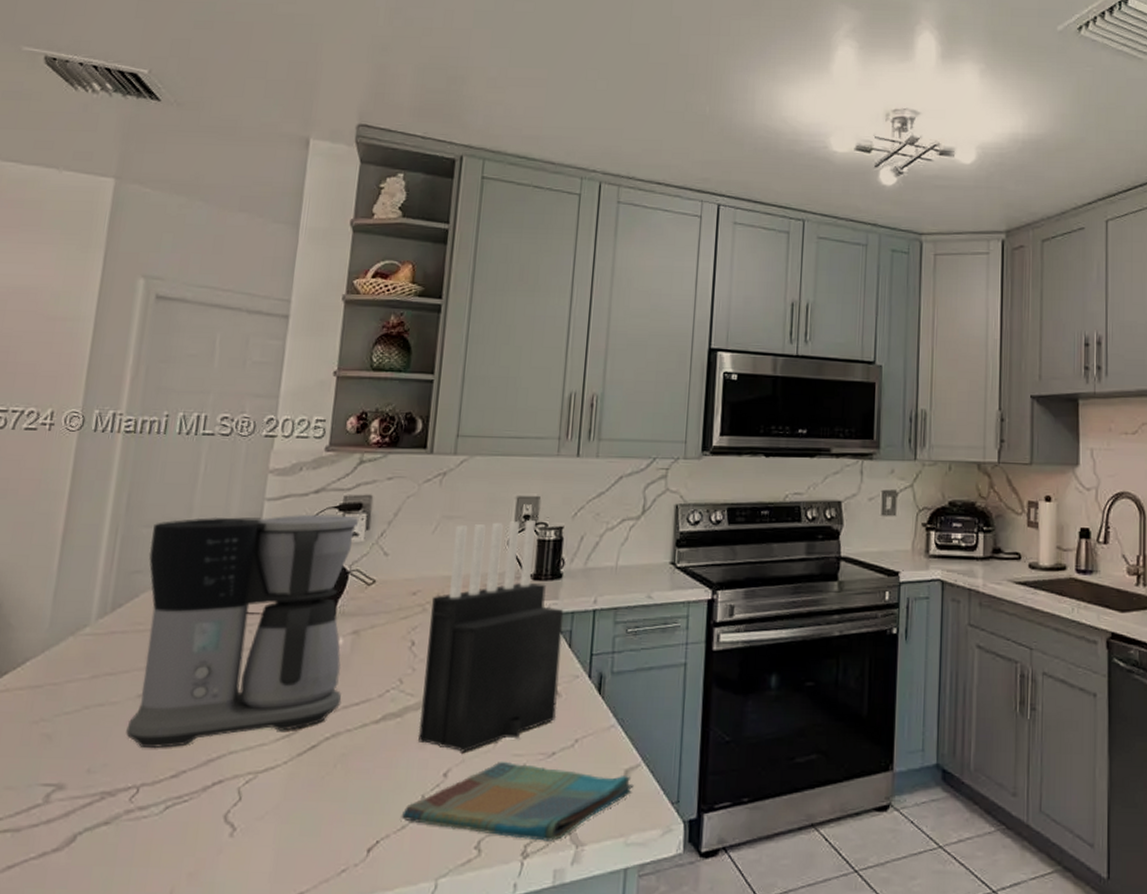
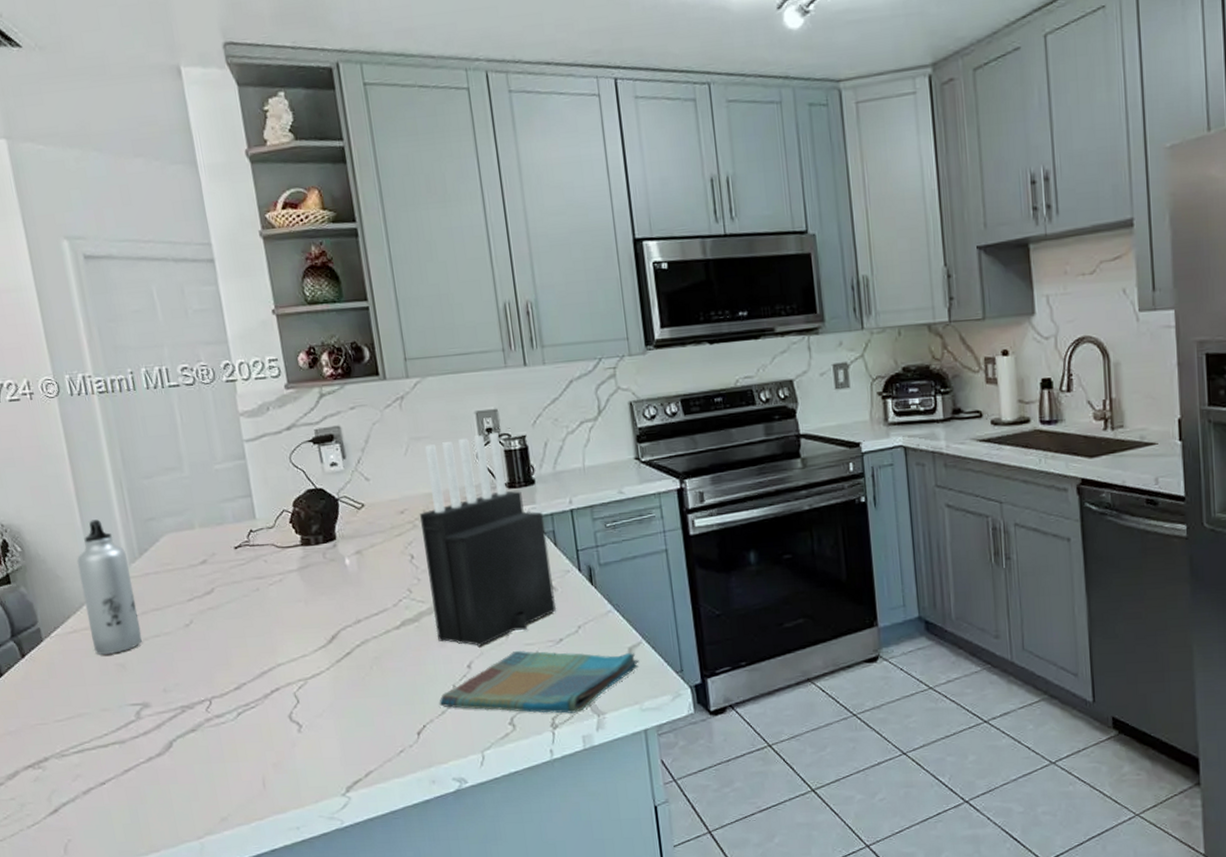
water bottle: none [21,565,97,721] -> present [77,519,143,655]
coffee maker: present [126,514,358,749] -> none [152,447,363,668]

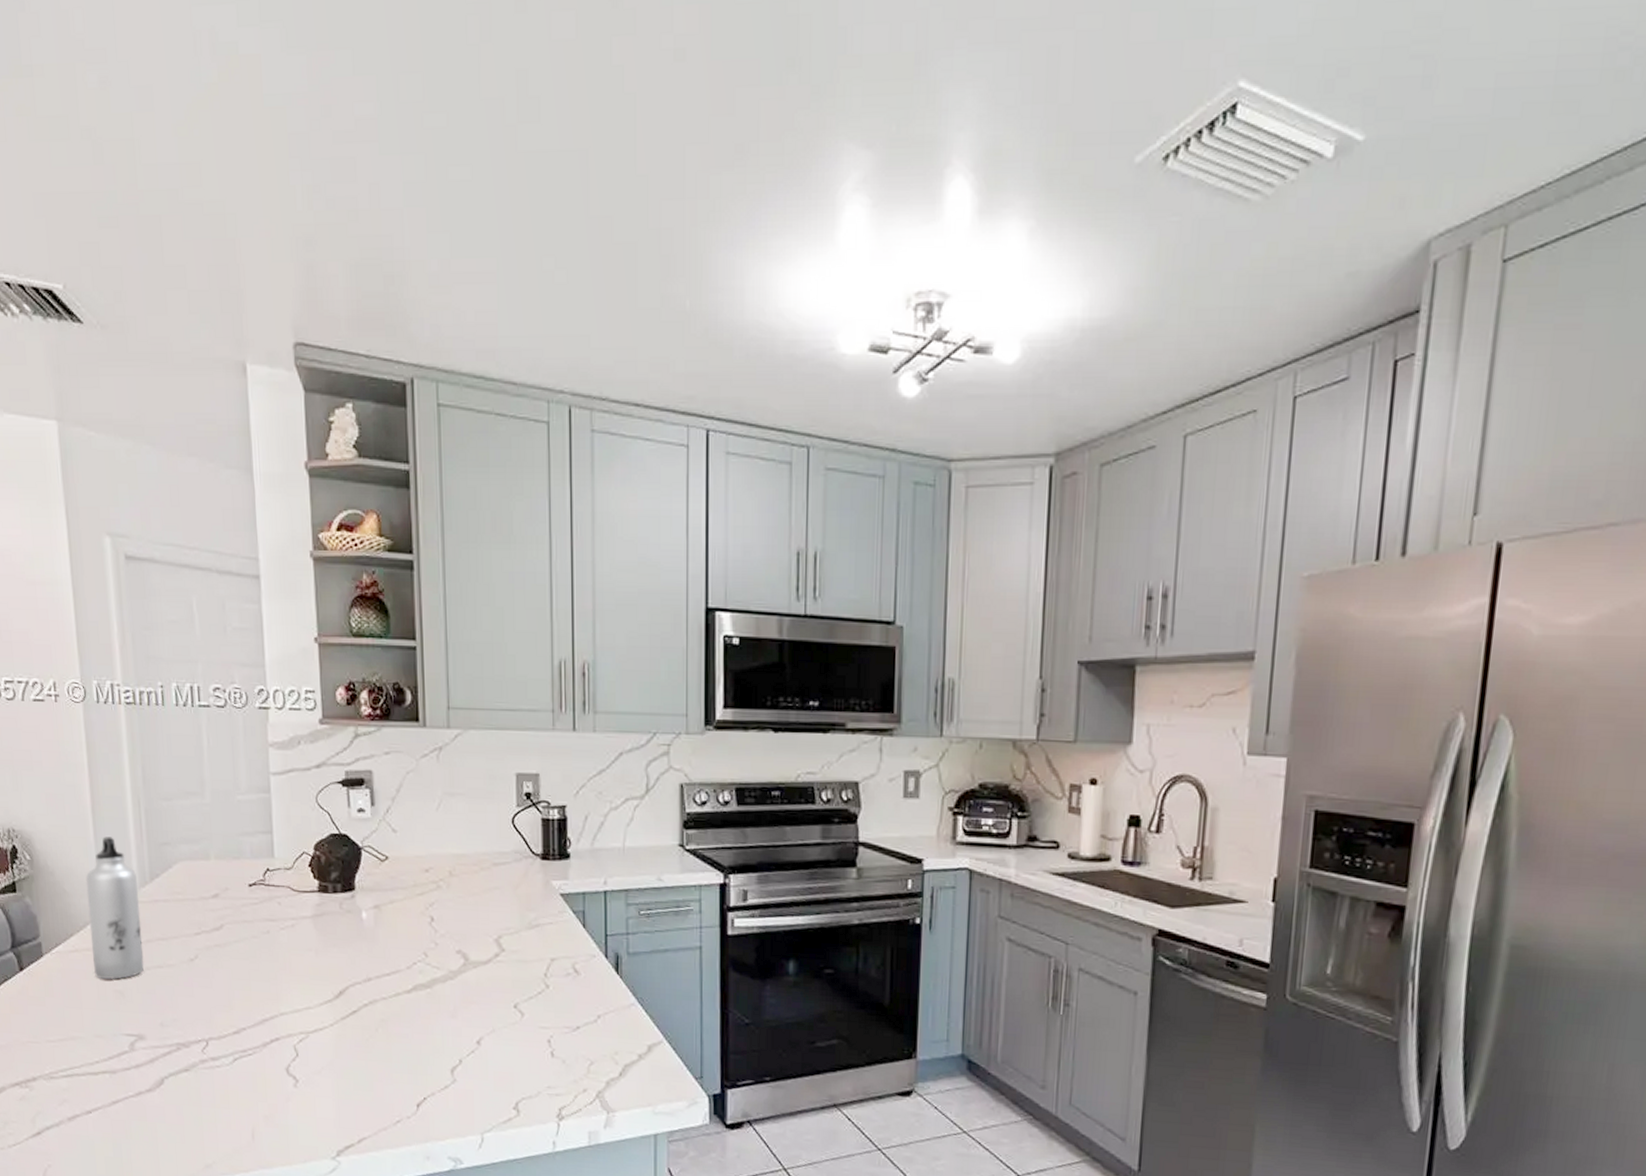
knife block: present [420,433,557,646] -> none [445,798,578,1023]
dish towel: present [439,650,639,714] -> none [443,1032,658,1107]

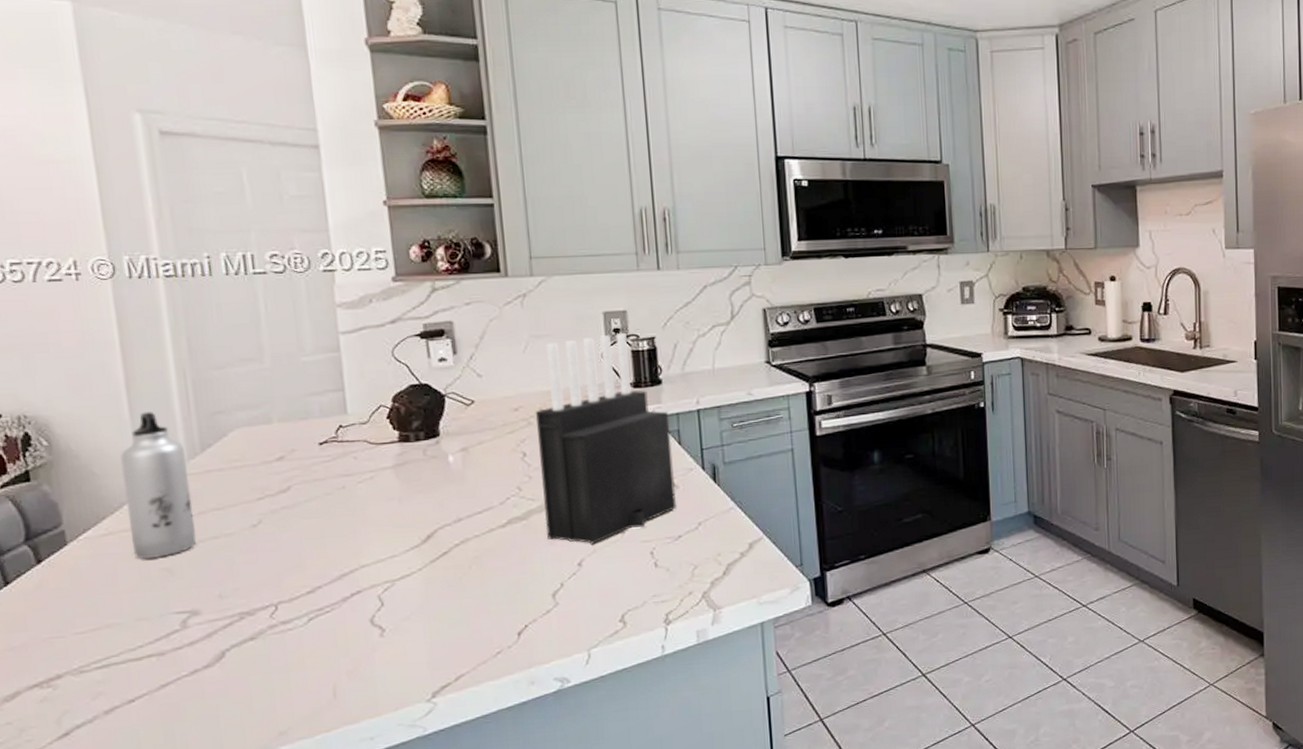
knife block: none [445,798,578,1023] -> present [536,333,677,544]

